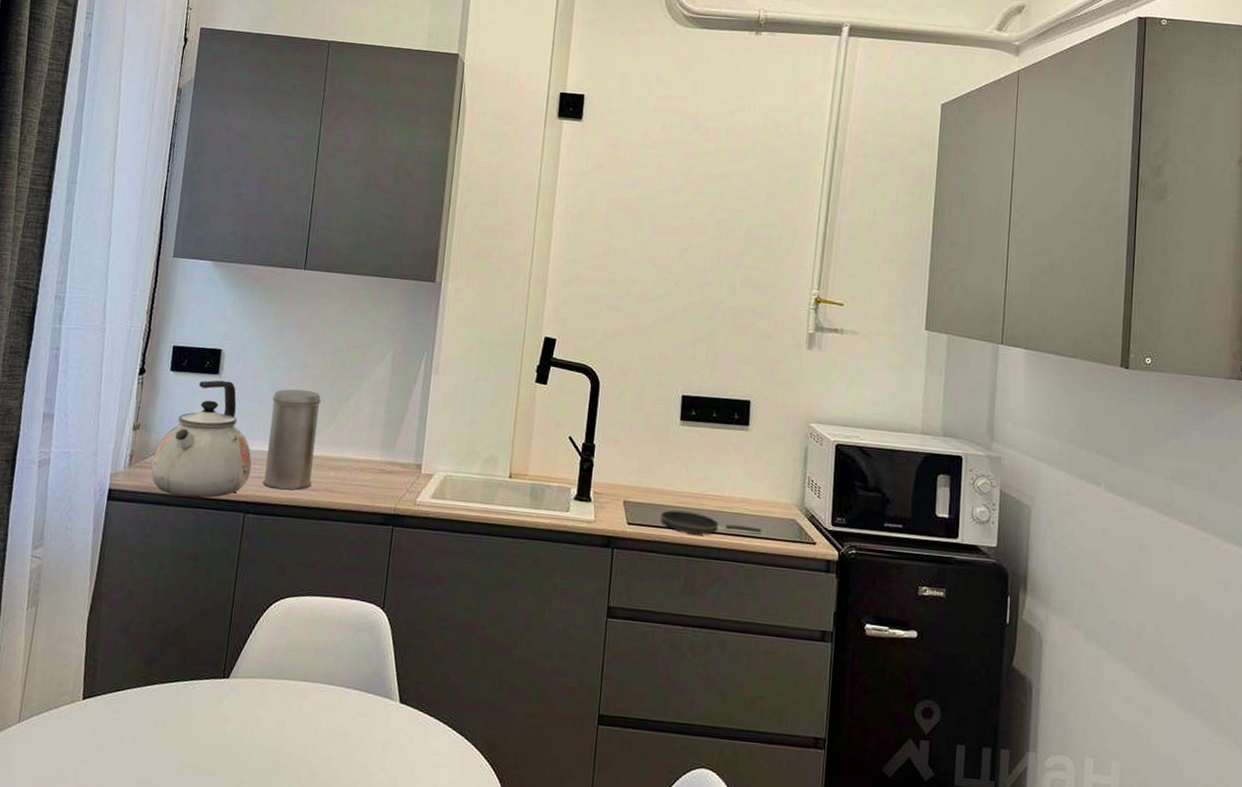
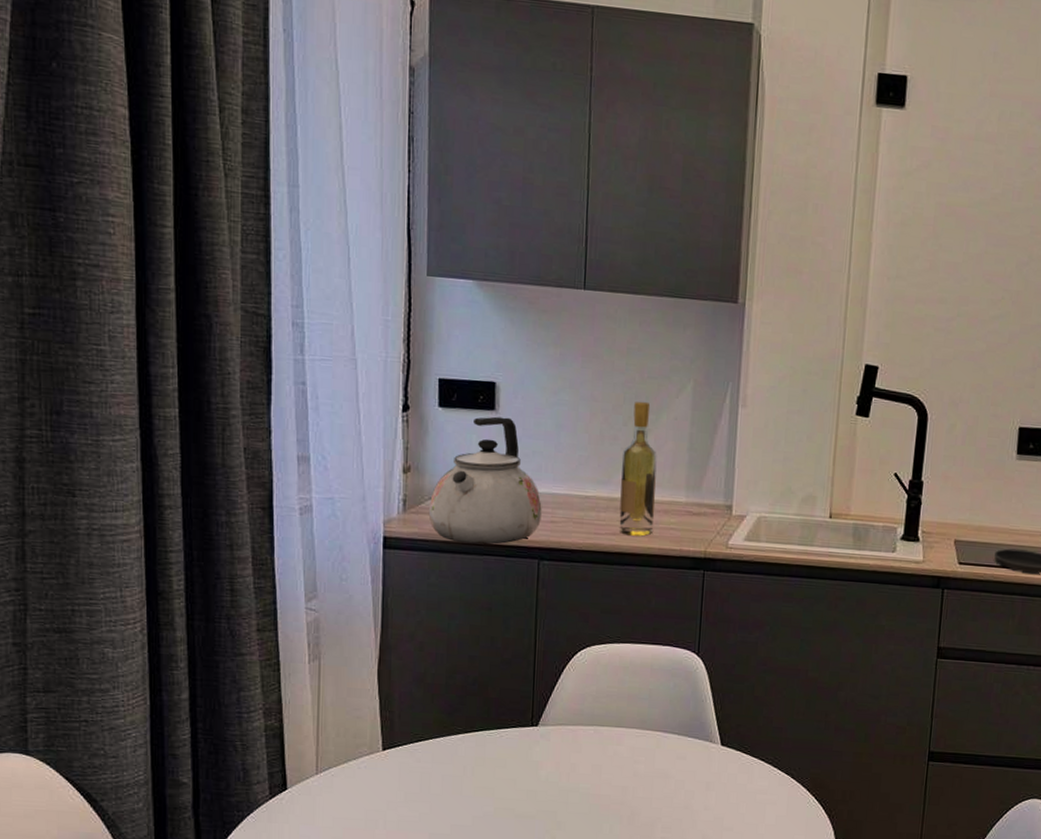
canister: present [262,389,321,491] -> none [556,425,615,536]
bottle: none [318,367,357,493] -> present [619,401,657,537]

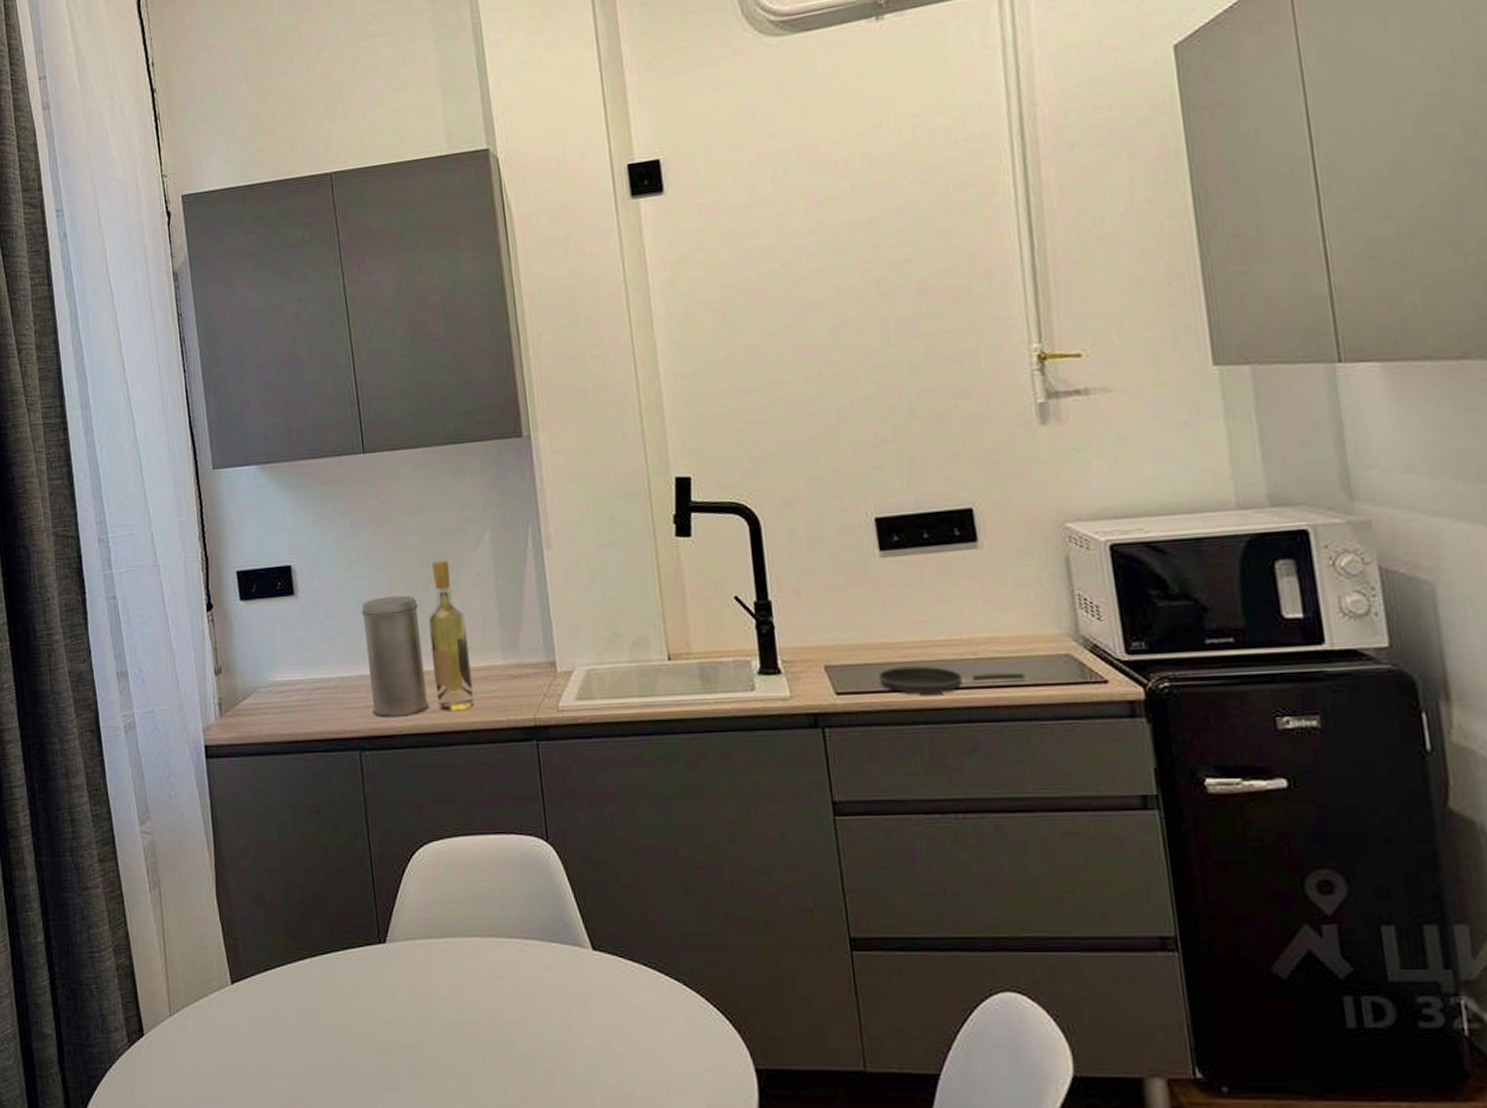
kettle: present [428,416,543,545] -> none [243,600,357,743]
canister: none [556,425,615,536] -> present [361,595,429,719]

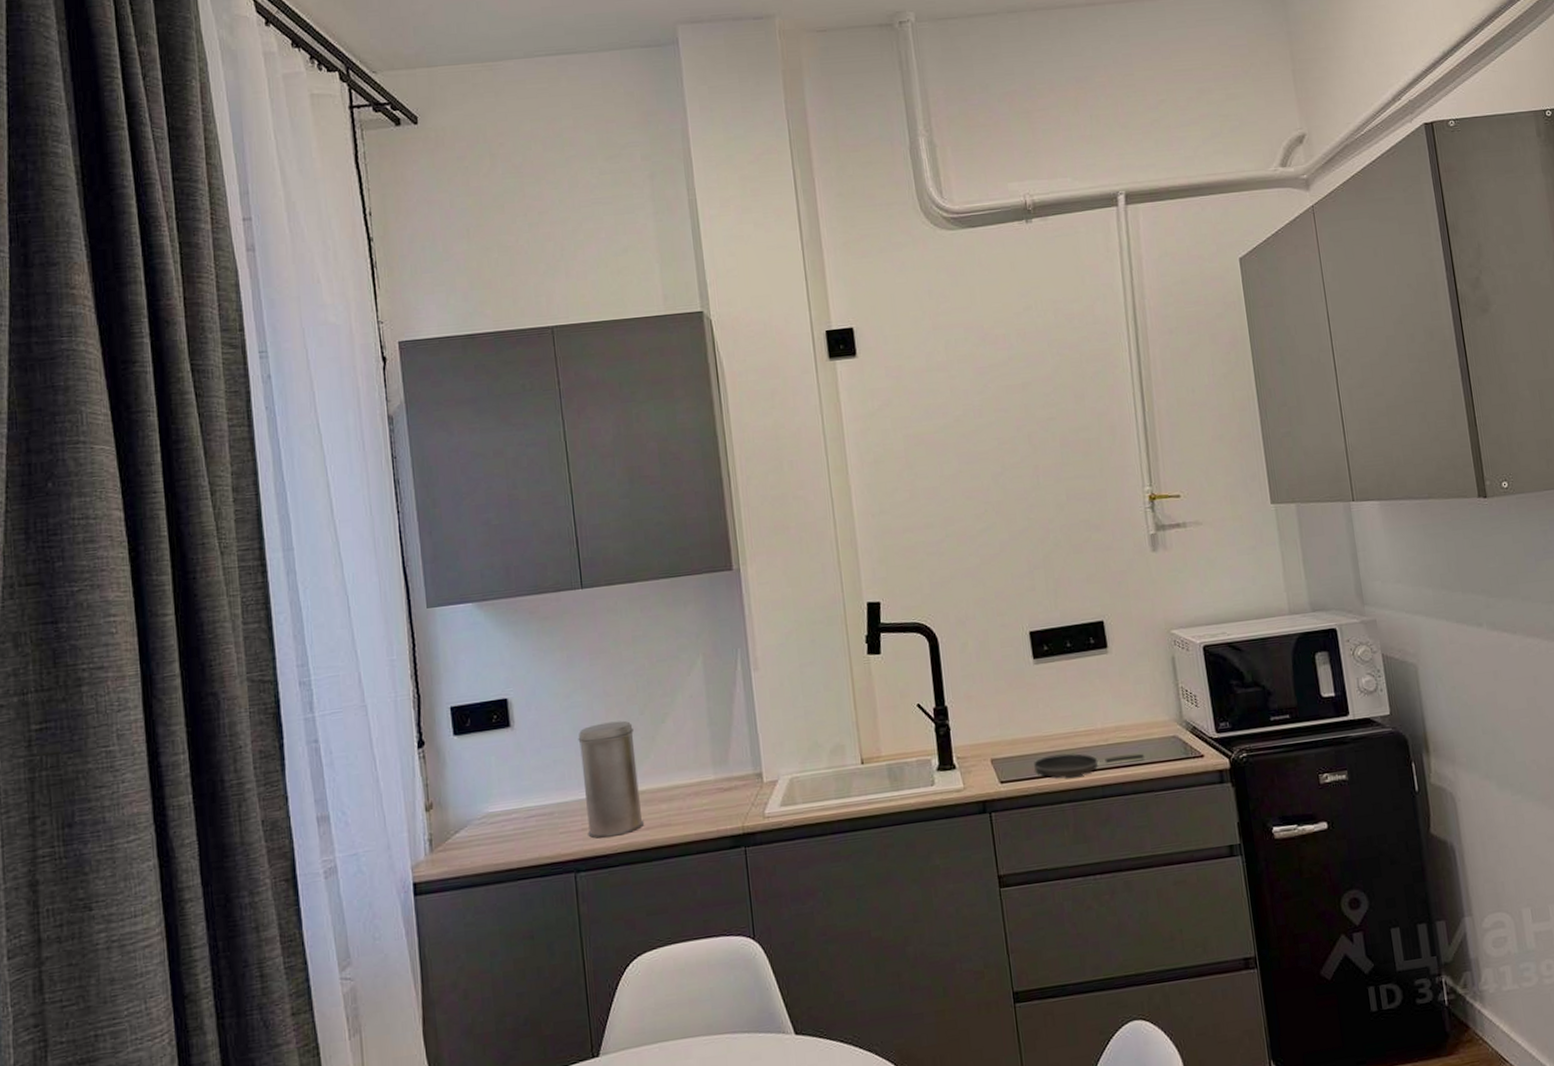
bottle: present [428,560,475,711] -> none [643,685,687,827]

